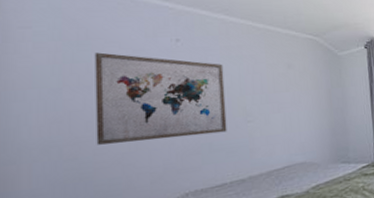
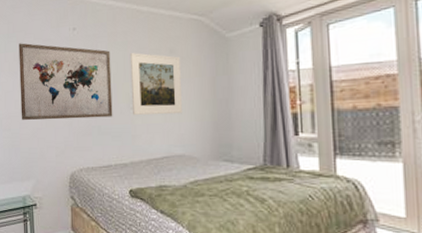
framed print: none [245,67,302,128] -> present [129,53,182,115]

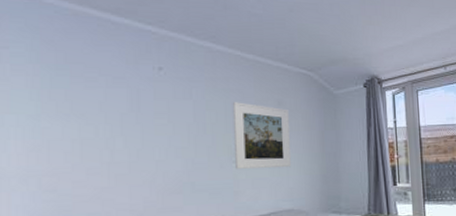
wall art: present [18,43,113,120] -> none [73,78,211,177]

